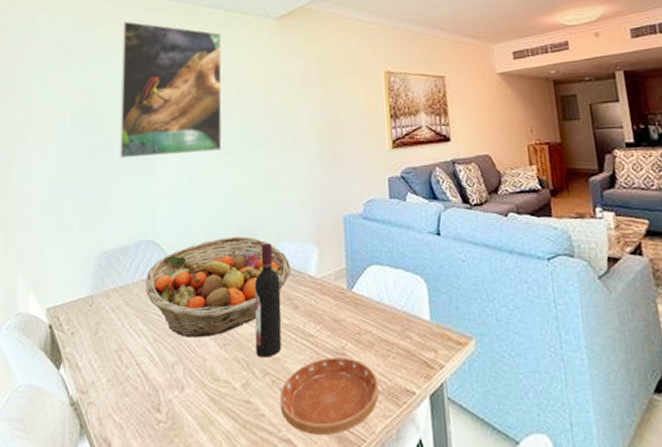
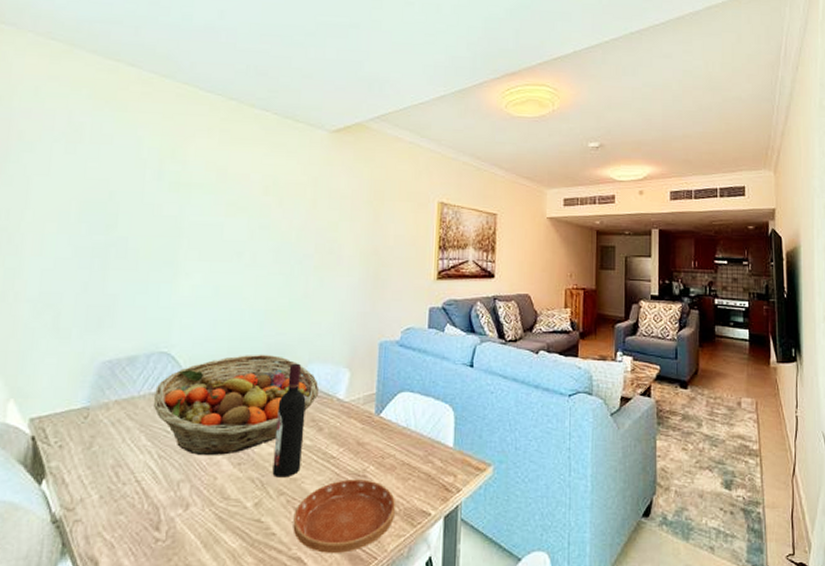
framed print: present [119,21,223,159] -> none [134,108,267,263]

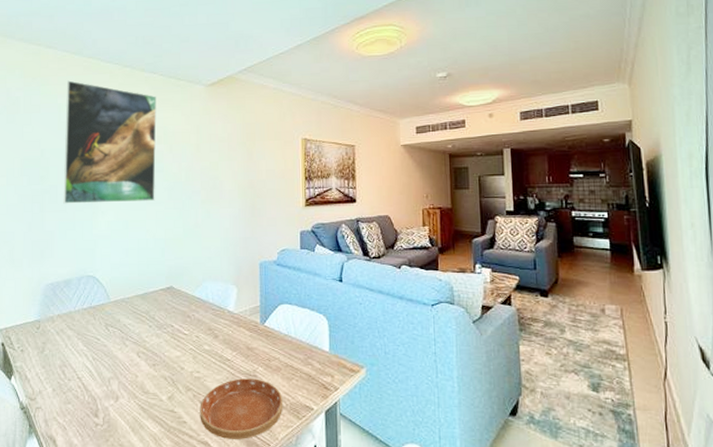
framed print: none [134,108,267,263] -> present [63,80,157,204]
fruit basket: present [153,354,318,455] -> none [85,275,212,358]
wine bottle: present [272,363,306,478] -> none [180,282,203,376]

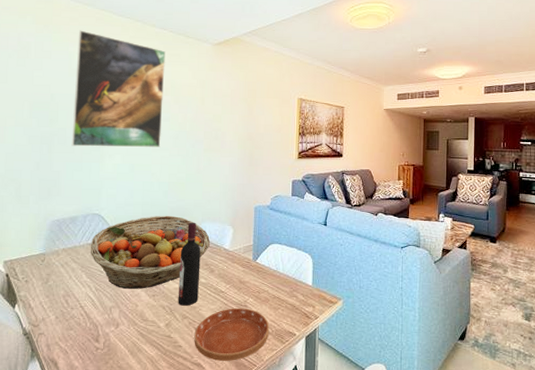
fruit basket: none [85,275,212,358] -> present [90,215,210,289]
wine bottle: none [180,282,203,376] -> present [178,222,201,306]

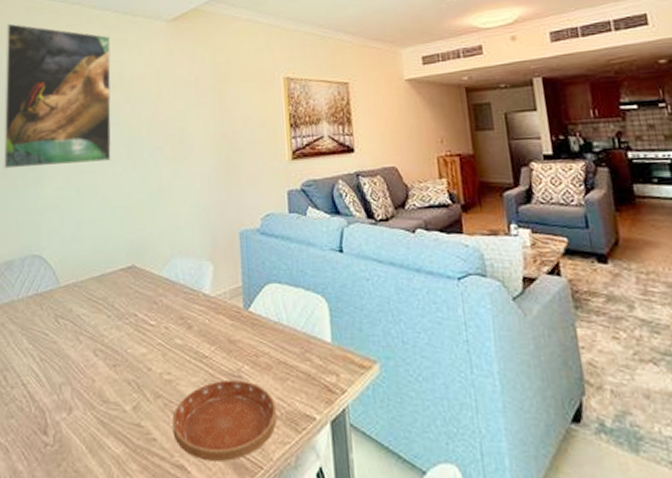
fruit basket: present [90,215,210,289] -> none [31,251,183,357]
wine bottle: present [178,222,201,306] -> none [145,259,174,379]

